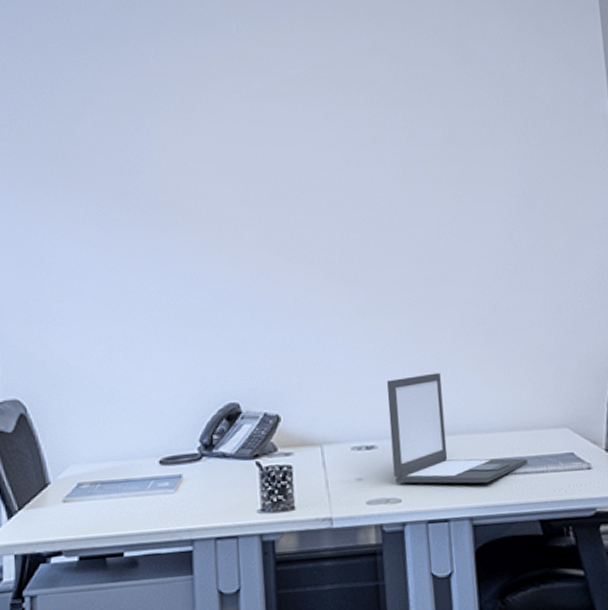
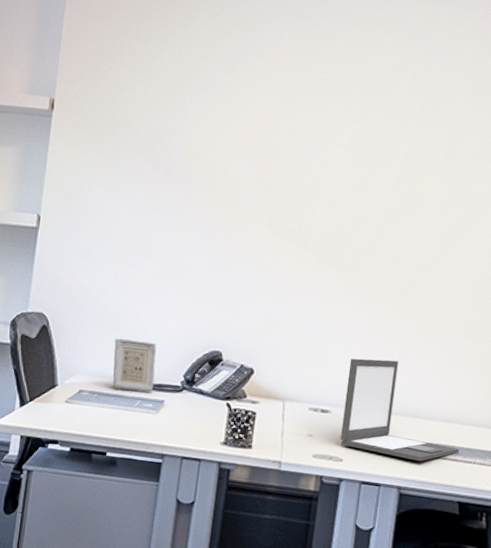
picture frame: none [110,408,167,473] -> present [112,338,157,392]

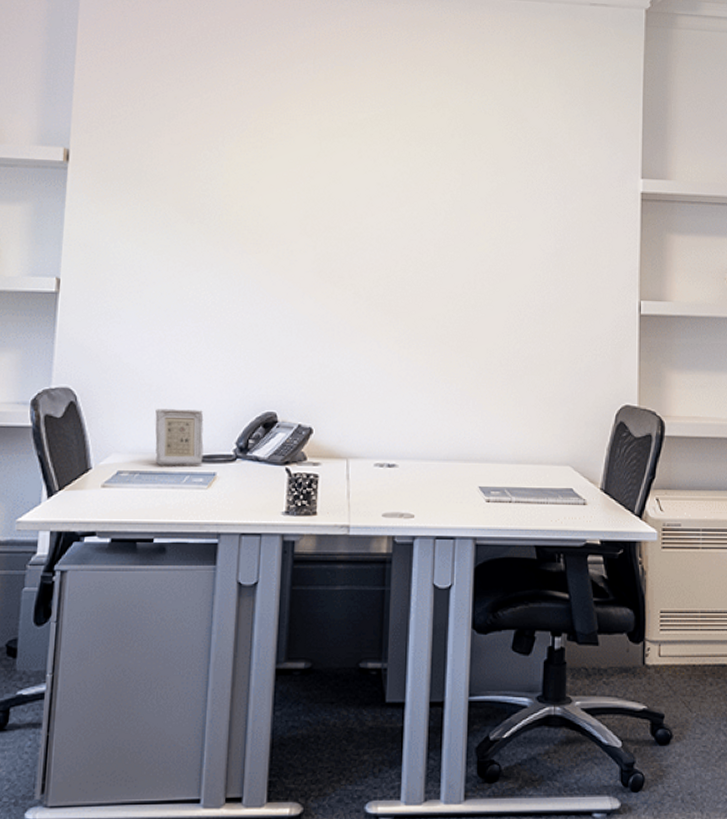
laptop: present [340,358,460,462] -> none [410,404,532,509]

